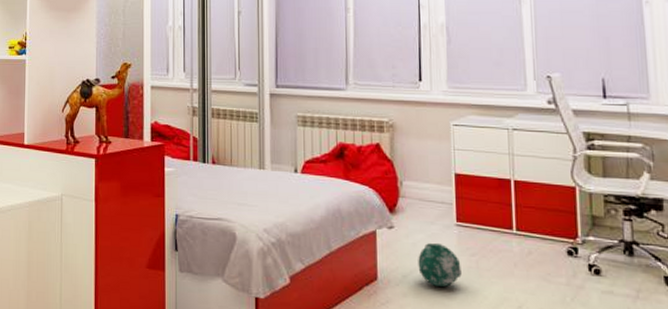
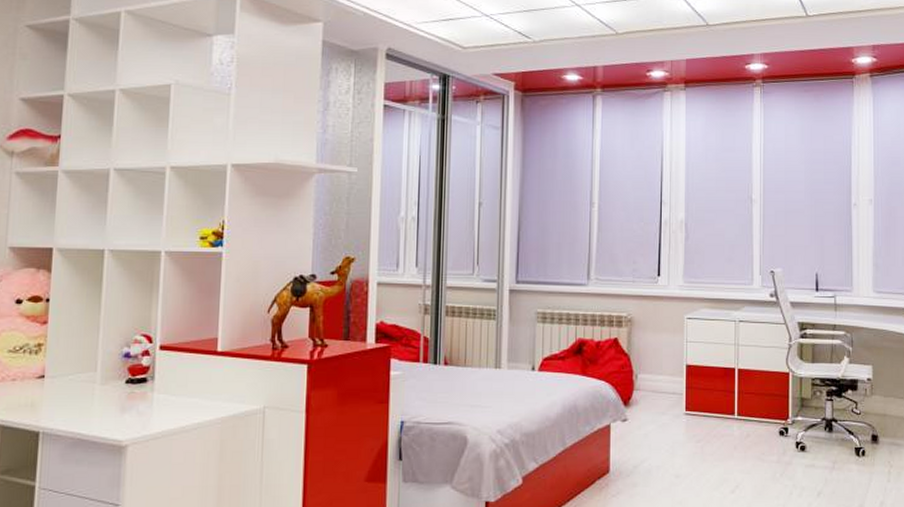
ball: present [418,242,462,287] -> none [648,432,688,475]

